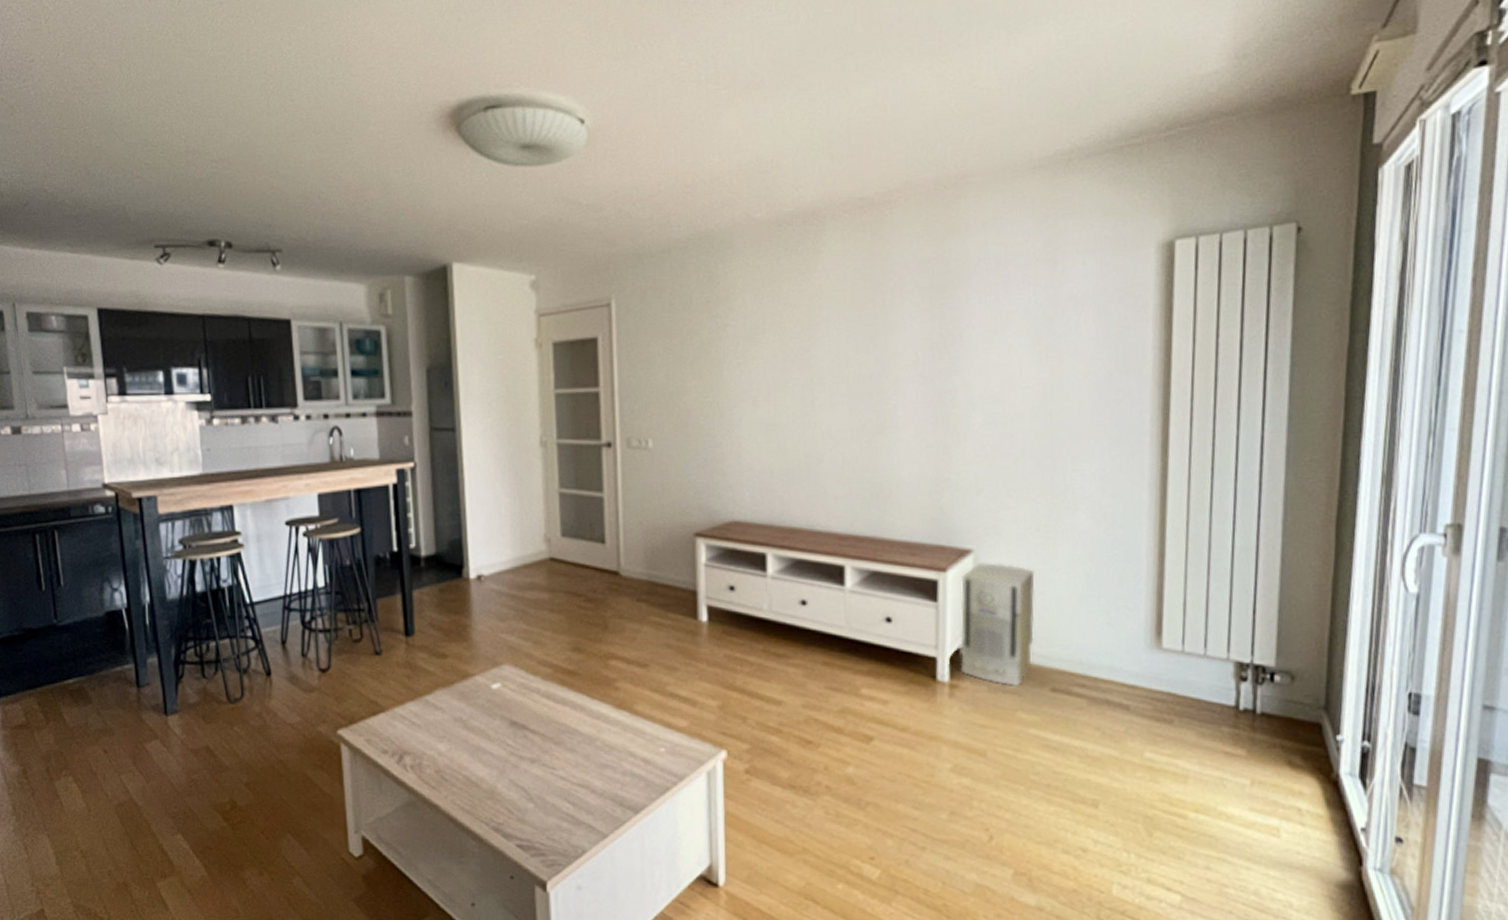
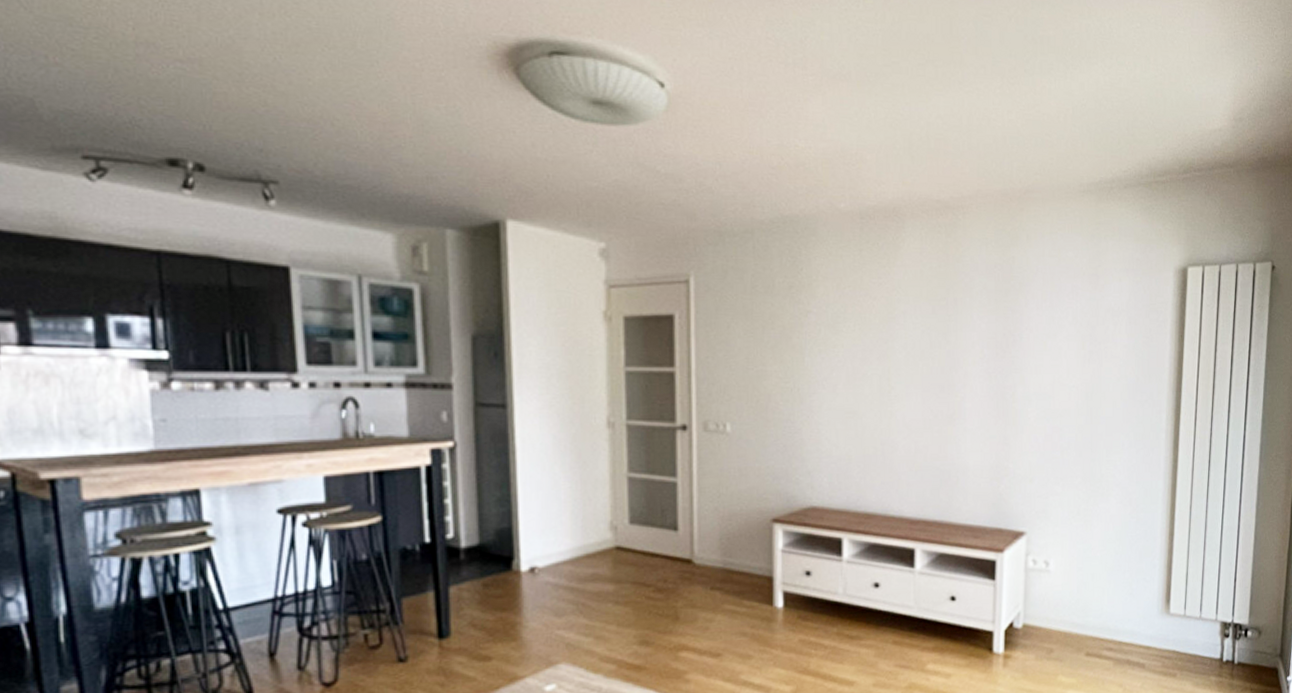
air purifier: present [960,563,1035,688] -> none [1013,543,1075,655]

